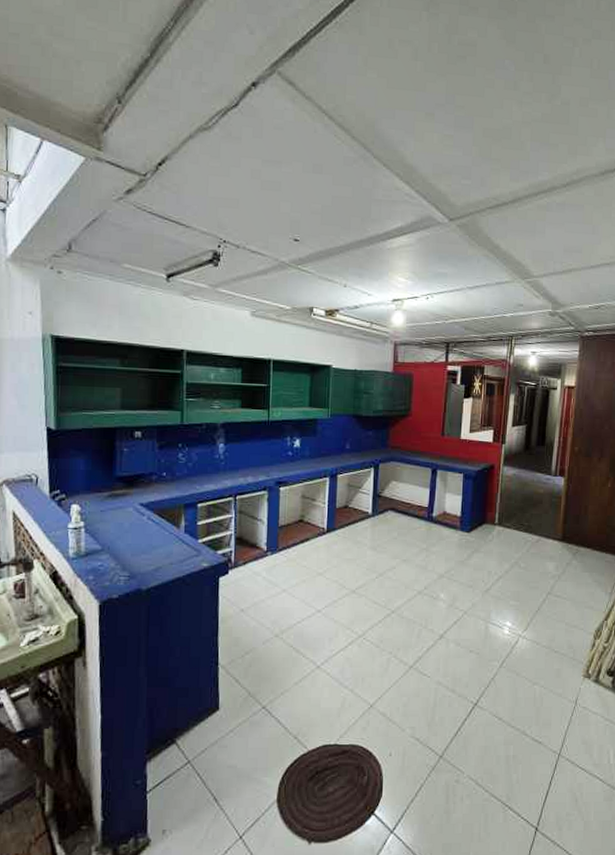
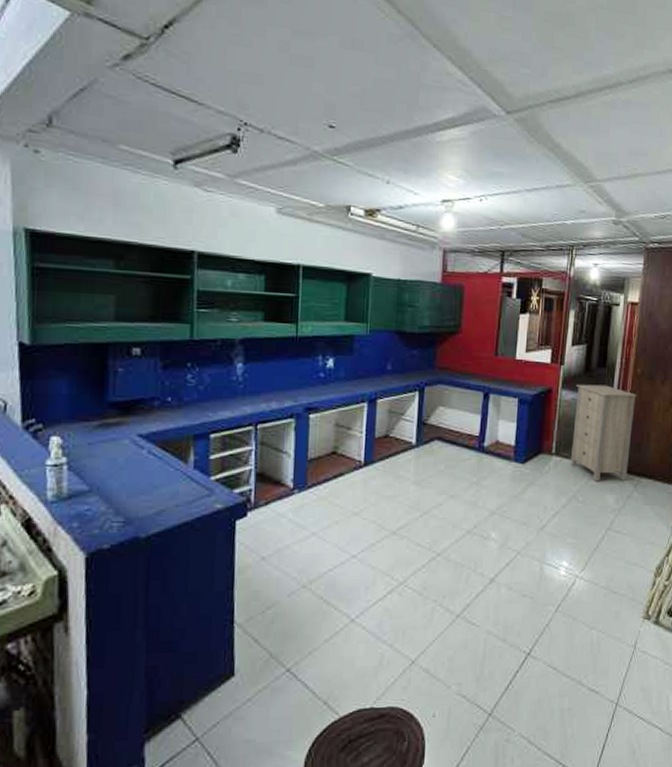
storage cabinet: none [512,461,574,550] -> present [570,384,637,482]

